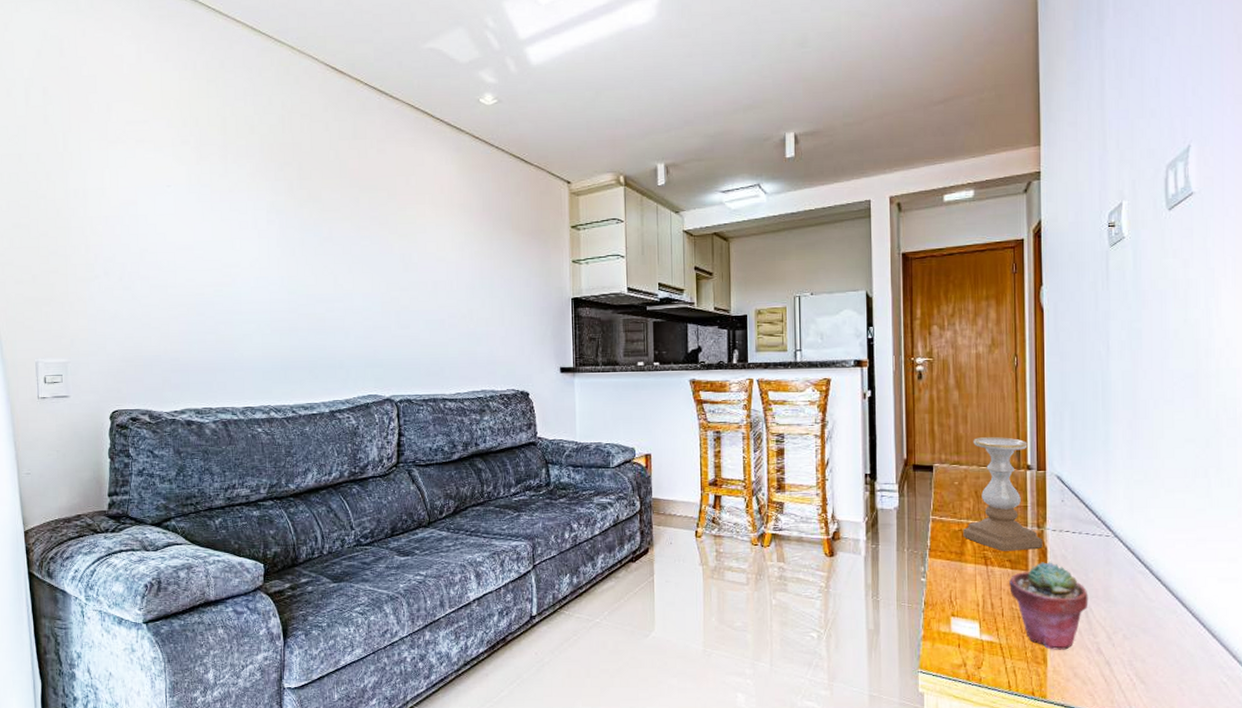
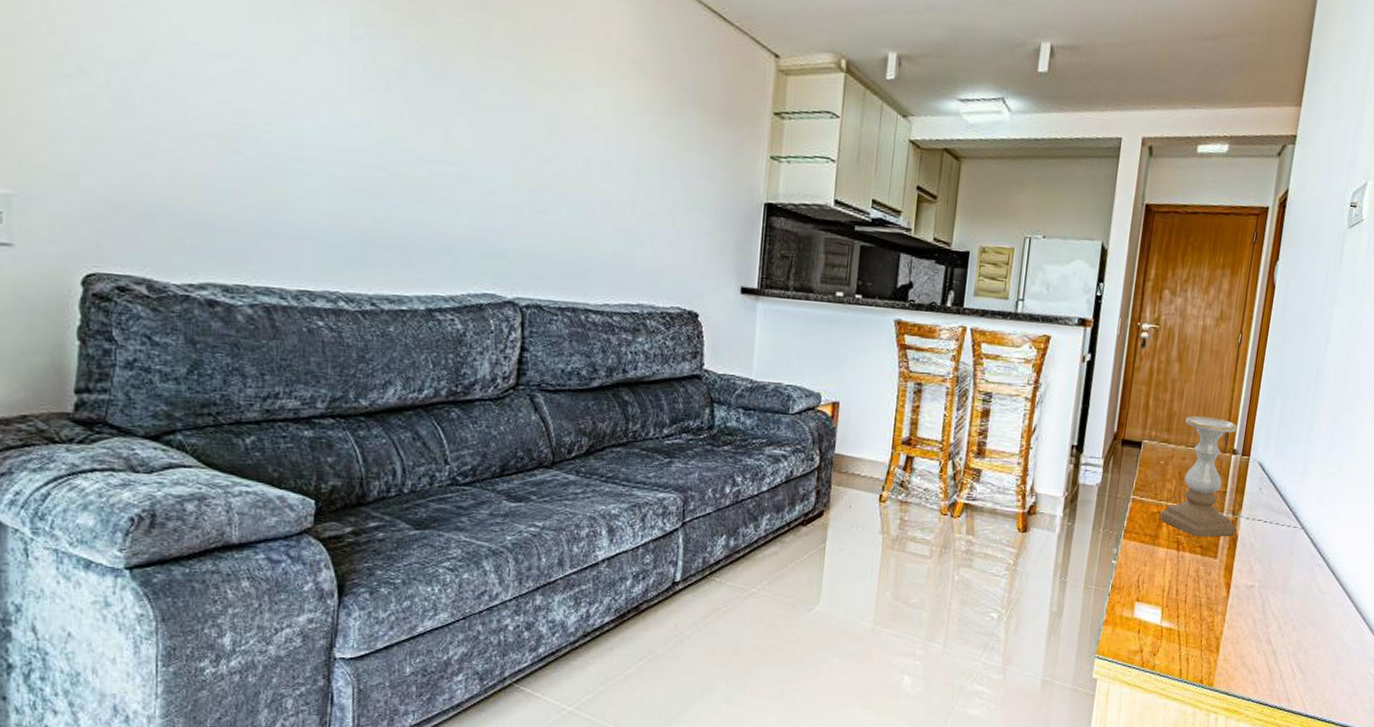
potted succulent: present [1009,562,1089,650] -> none [1196,550,1268,639]

